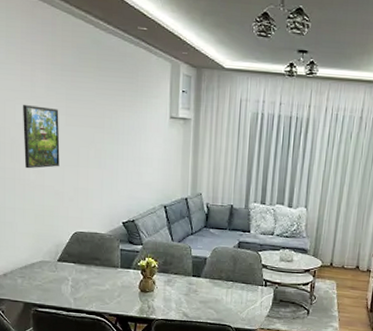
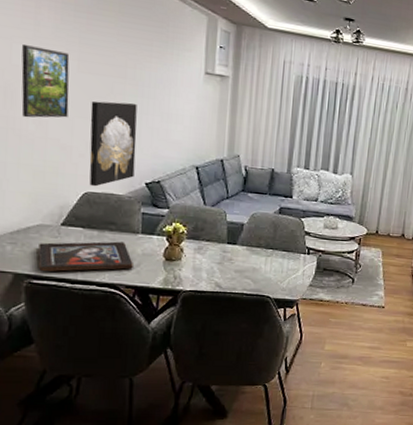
religious icon: none [41,275,115,302] -> present [38,241,133,272]
wall art: none [77,150,114,227] -> present [89,100,137,187]

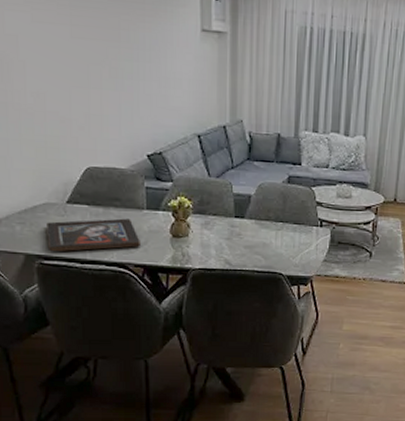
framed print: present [21,44,70,118] -> none [14,10,65,91]
wall art: present [89,100,137,187] -> none [87,68,135,161]

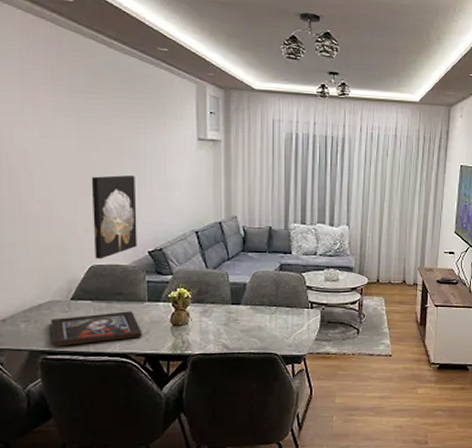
wall art: none [87,68,135,161] -> present [91,175,137,259]

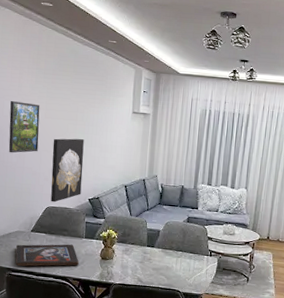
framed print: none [24,128,70,199] -> present [8,100,40,153]

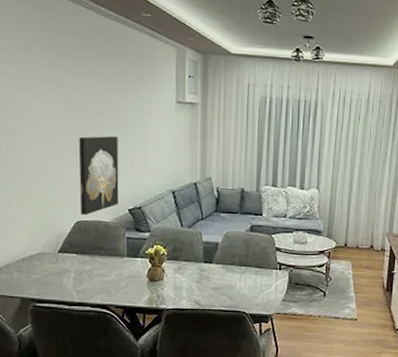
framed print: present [8,100,40,153] -> none [20,90,60,157]
religious icon: present [15,244,79,267] -> none [40,265,121,296]

